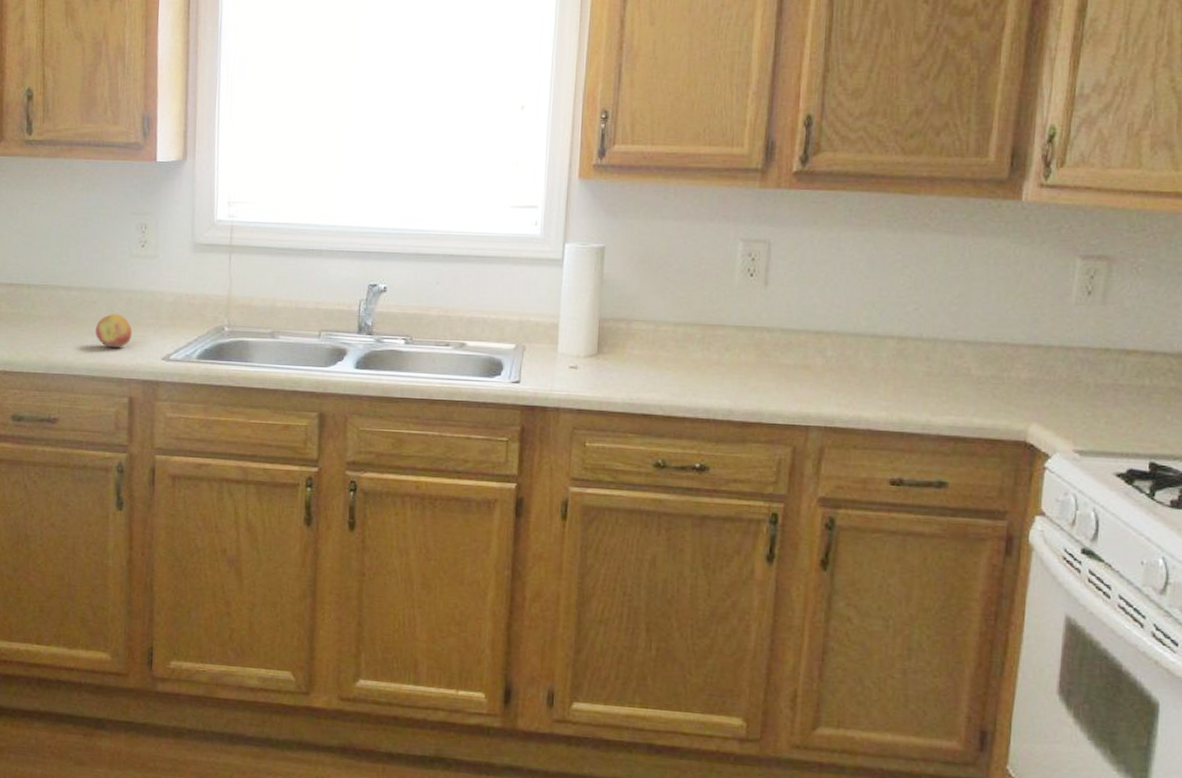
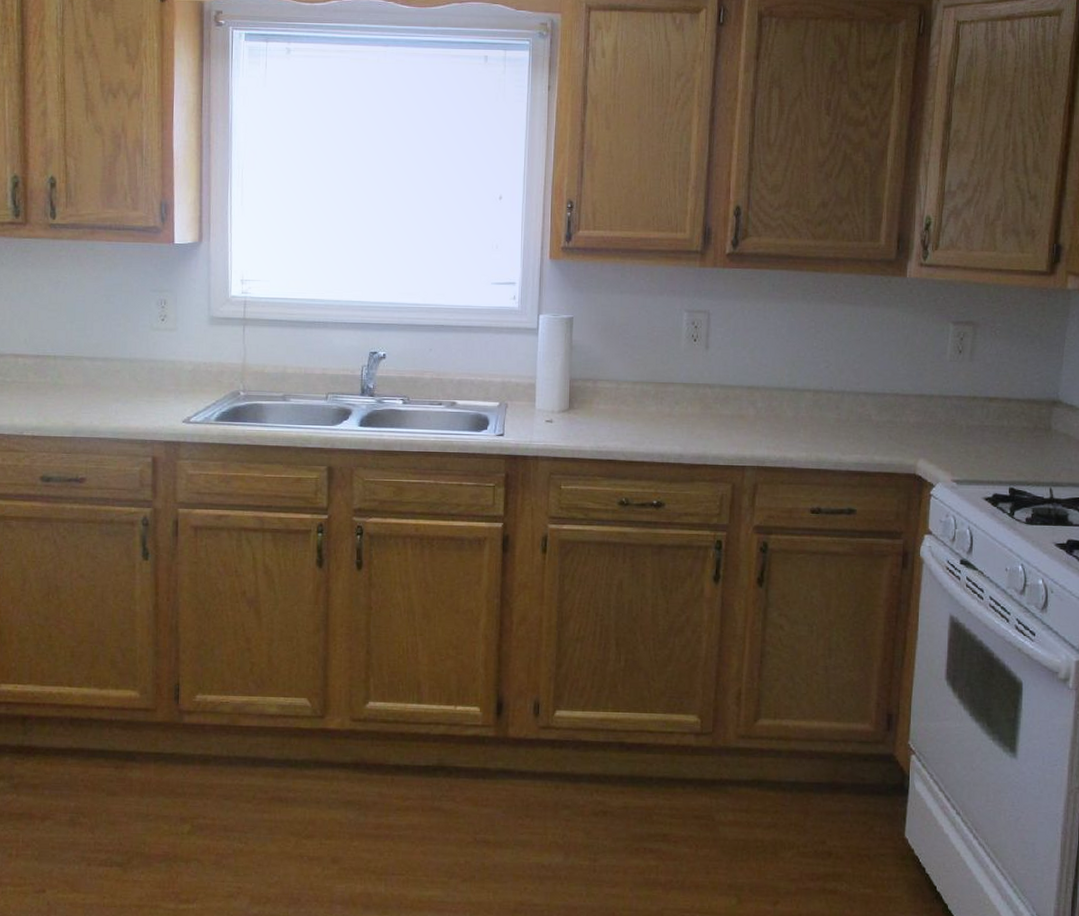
fruit: present [95,314,133,348] -> none [119,382,155,412]

